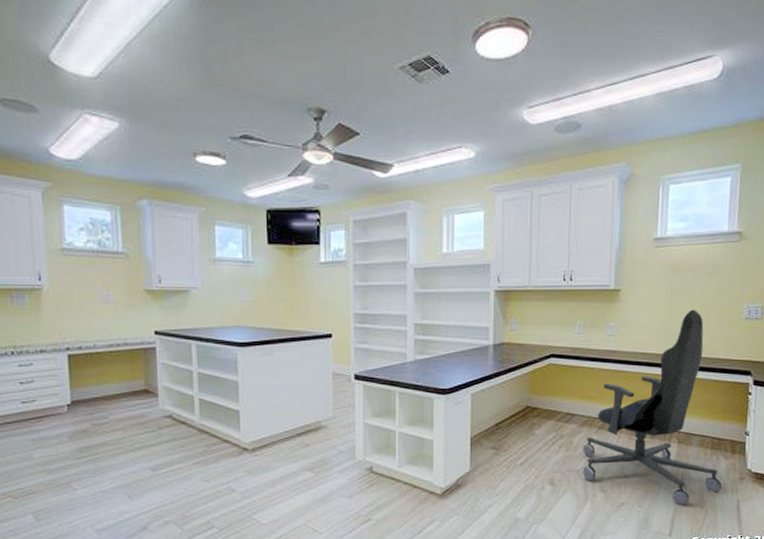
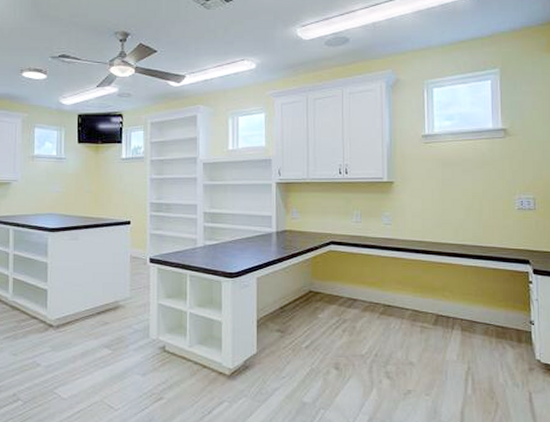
office chair: present [582,309,723,505] -> none [366,200,511,395]

